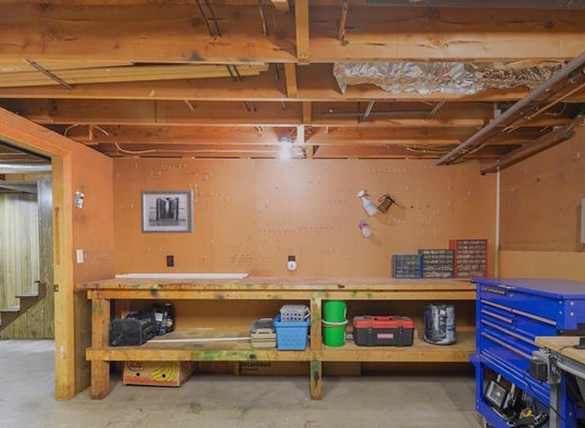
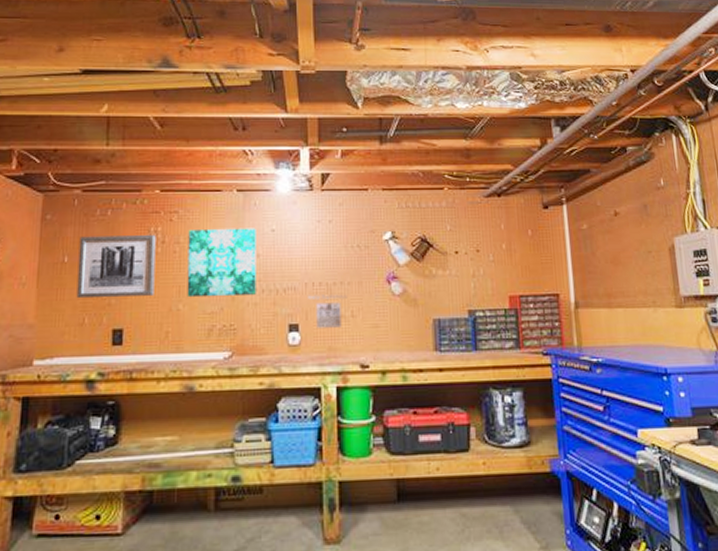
wall art: none [216,186,265,235] -> present [187,228,256,298]
calendar: none [302,235,330,259] -> present [308,294,347,328]

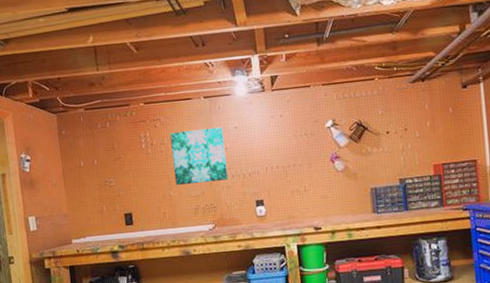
wall art: present [76,235,156,299] -> none [89,139,151,193]
calendar: present [308,294,347,328] -> none [269,174,300,202]

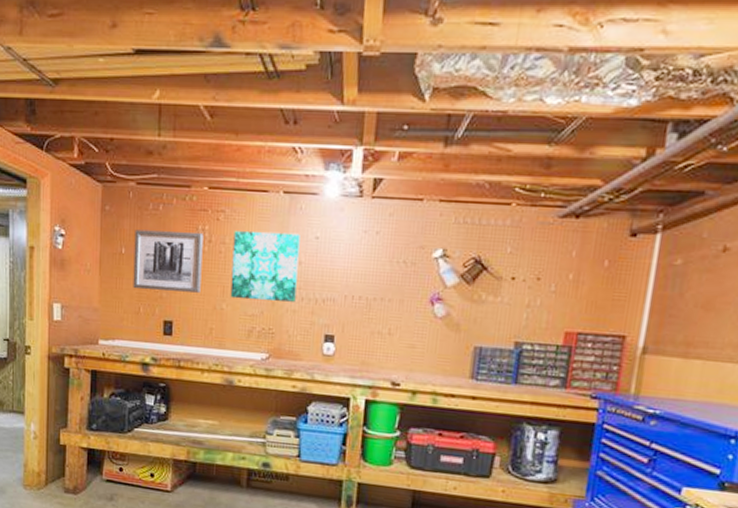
wall art: none [89,139,151,193] -> present [133,229,204,293]

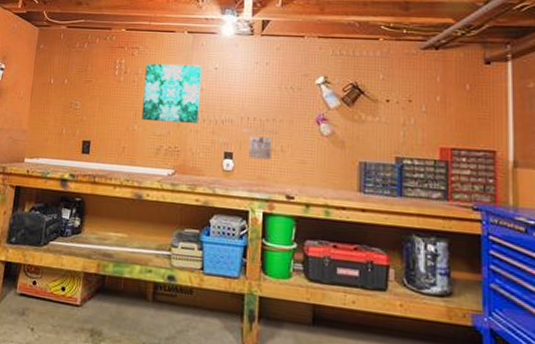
wall art: present [133,229,204,293] -> none [58,63,120,116]
calendar: none [346,308,386,344] -> present [243,128,278,160]

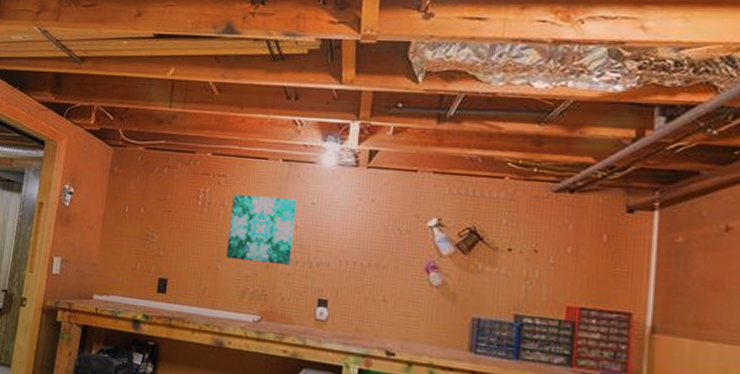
calendar: present [243,128,278,160] -> none [340,273,381,310]

